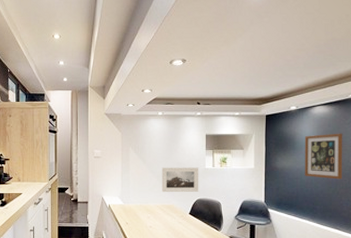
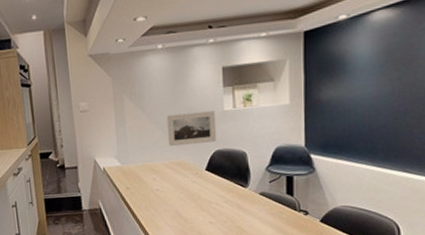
wall art: present [304,133,343,180] -> none [359,43,415,108]

